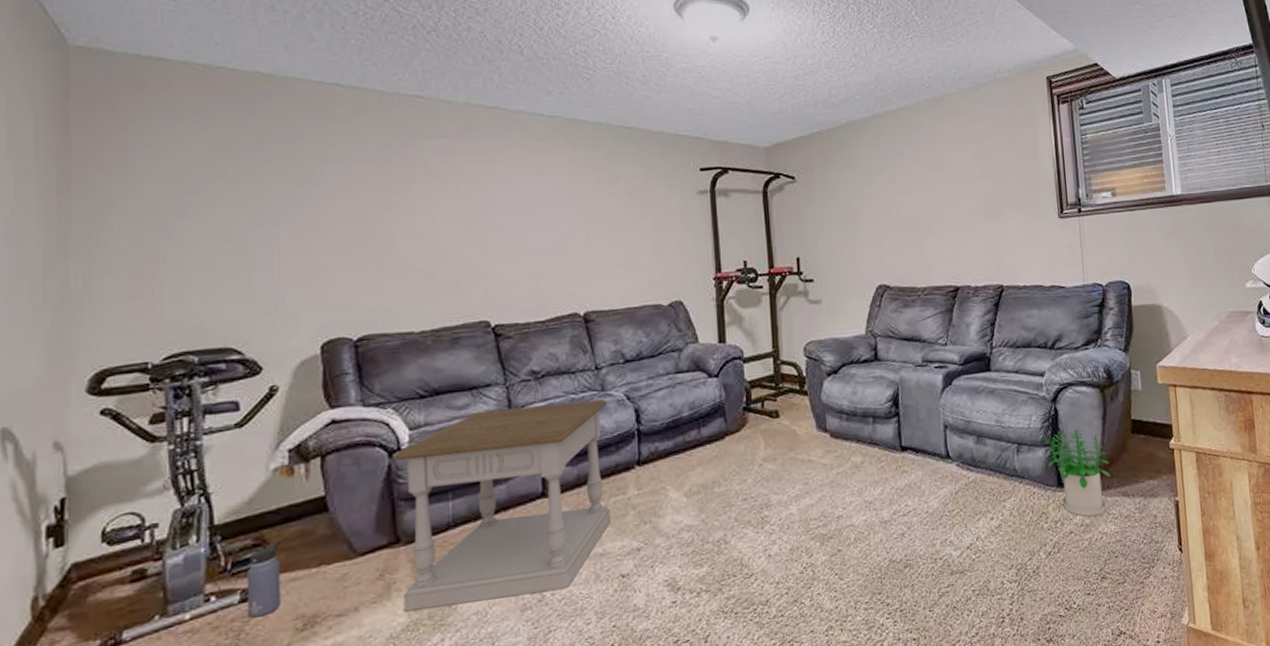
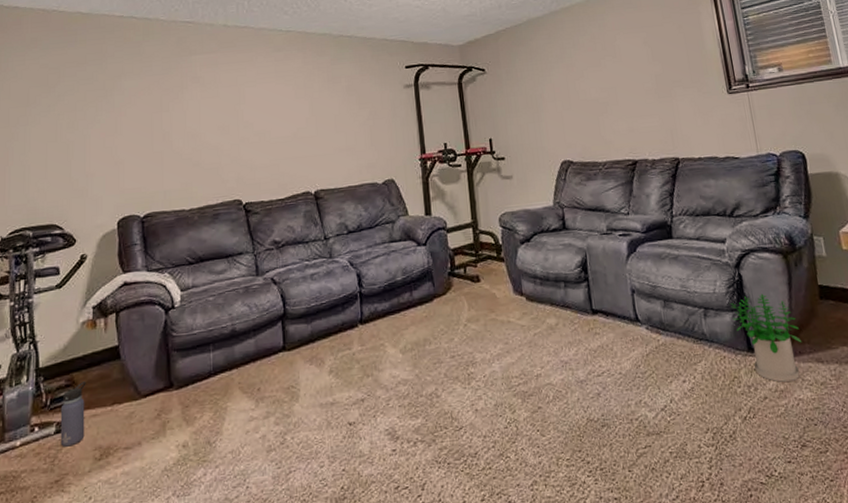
side table: present [394,399,611,612] -> none [169,265,339,448]

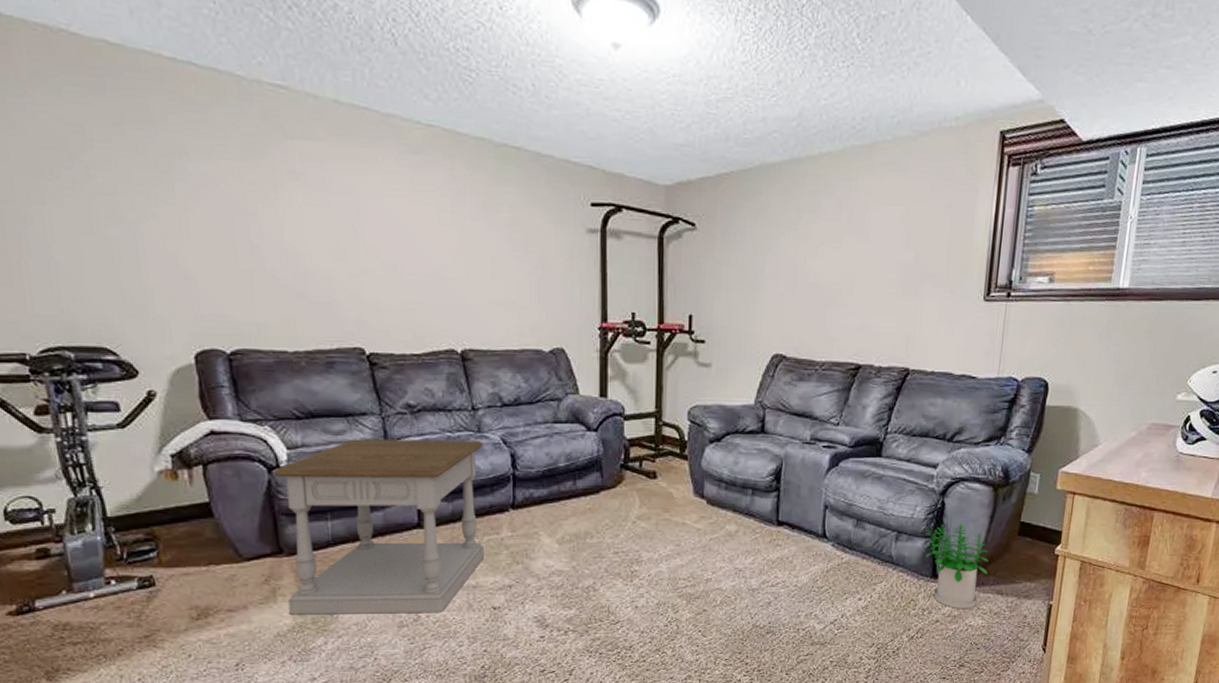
water bottle: present [60,381,86,447] -> none [141,537,176,603]
side table: none [169,265,339,448] -> present [273,439,484,615]

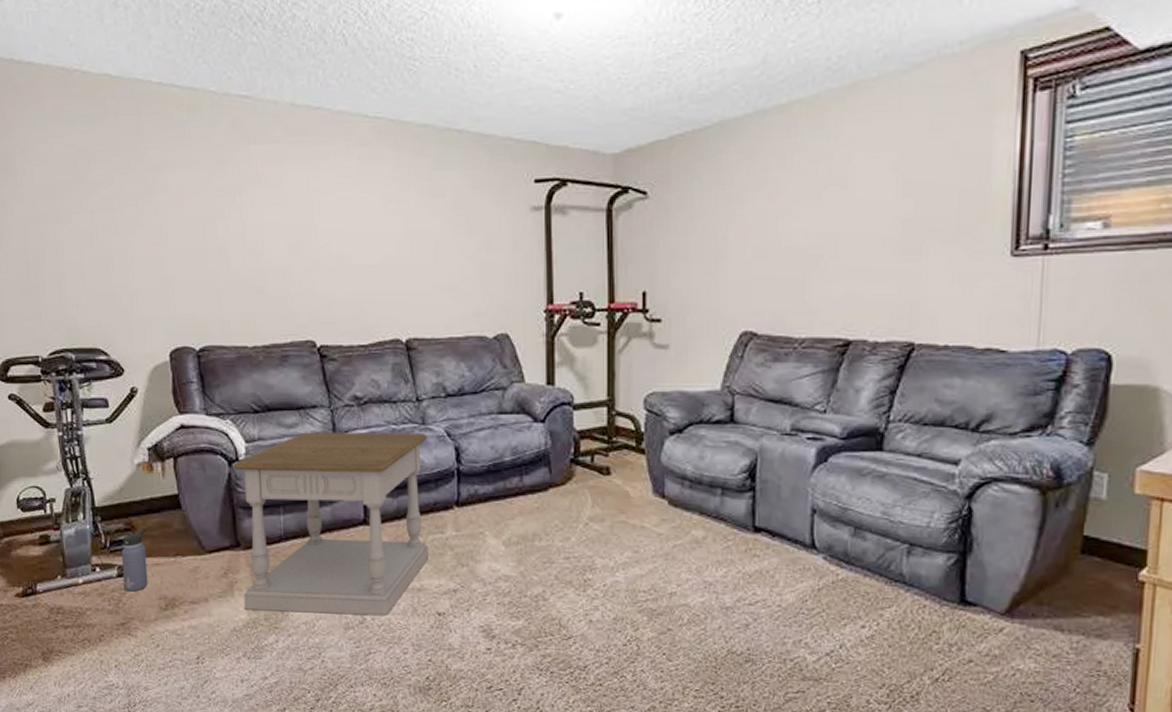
water bottle: none [141,537,176,603] -> present [121,527,148,592]
potted plant: present [924,524,989,610] -> none [946,536,1039,648]

